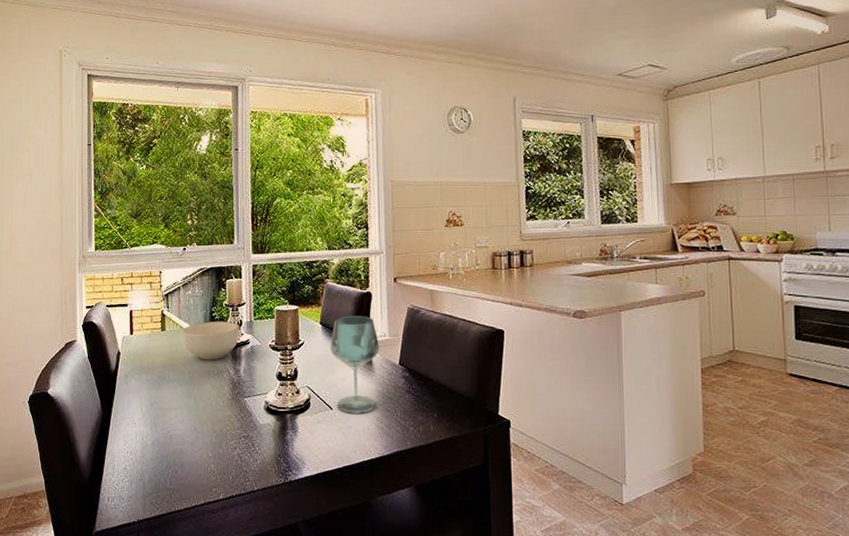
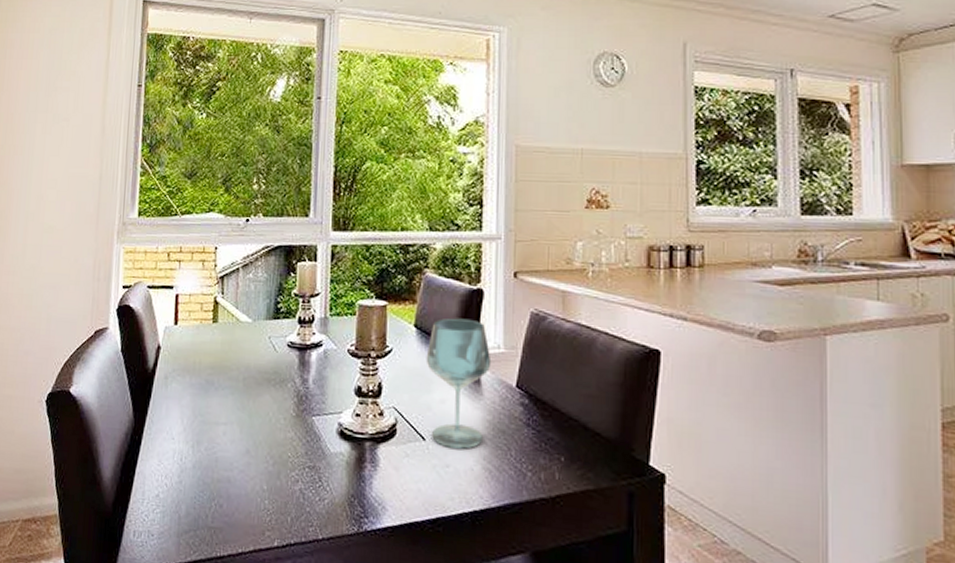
bowl: present [182,321,240,360] -> none [239,314,312,365]

